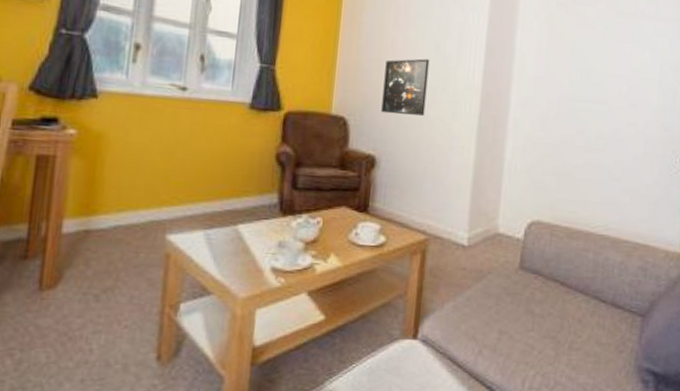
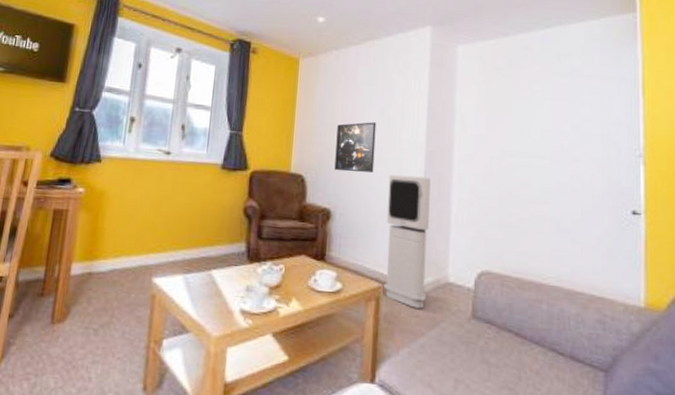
air purifier: none [429,117,485,261] -> present [383,174,431,309]

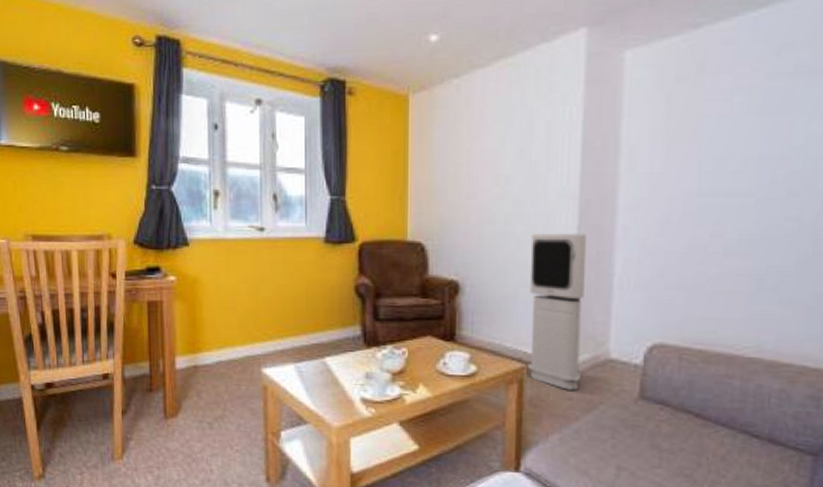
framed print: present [334,122,376,173] -> none [461,169,513,234]

